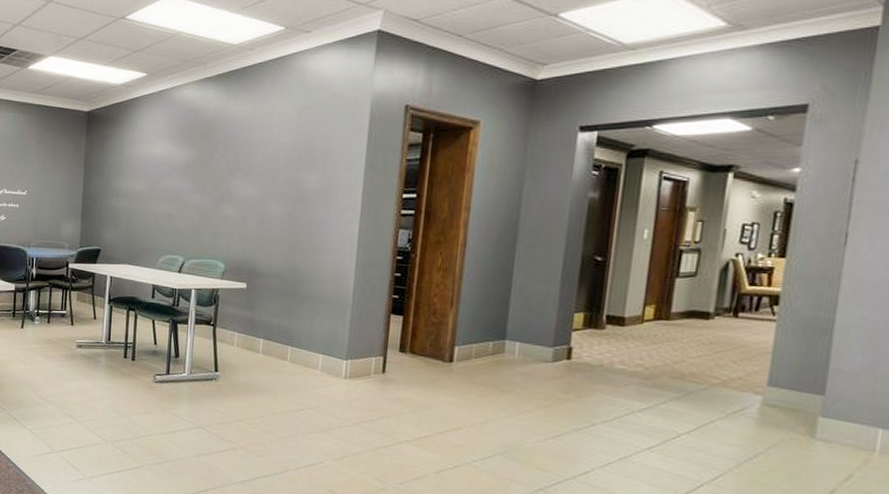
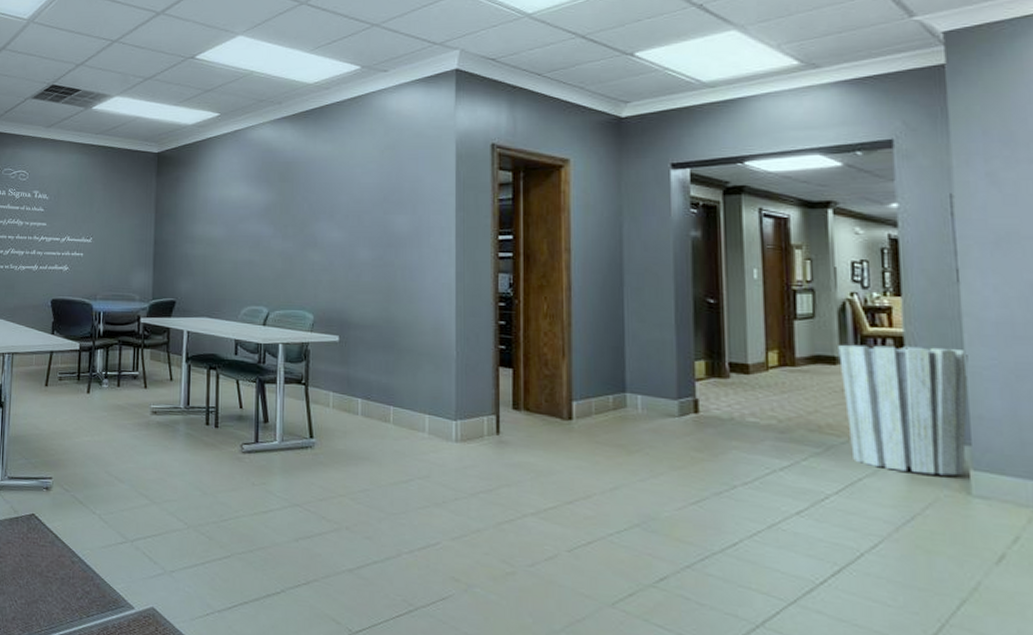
trash can: none [709,301,840,422] -> present [838,344,968,476]

